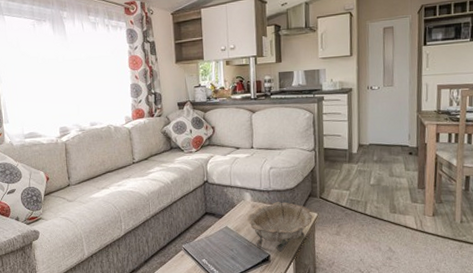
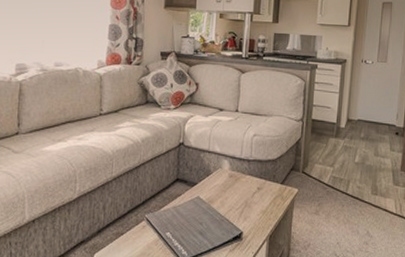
decorative bowl: present [247,201,313,252] -> none [222,172,293,229]

